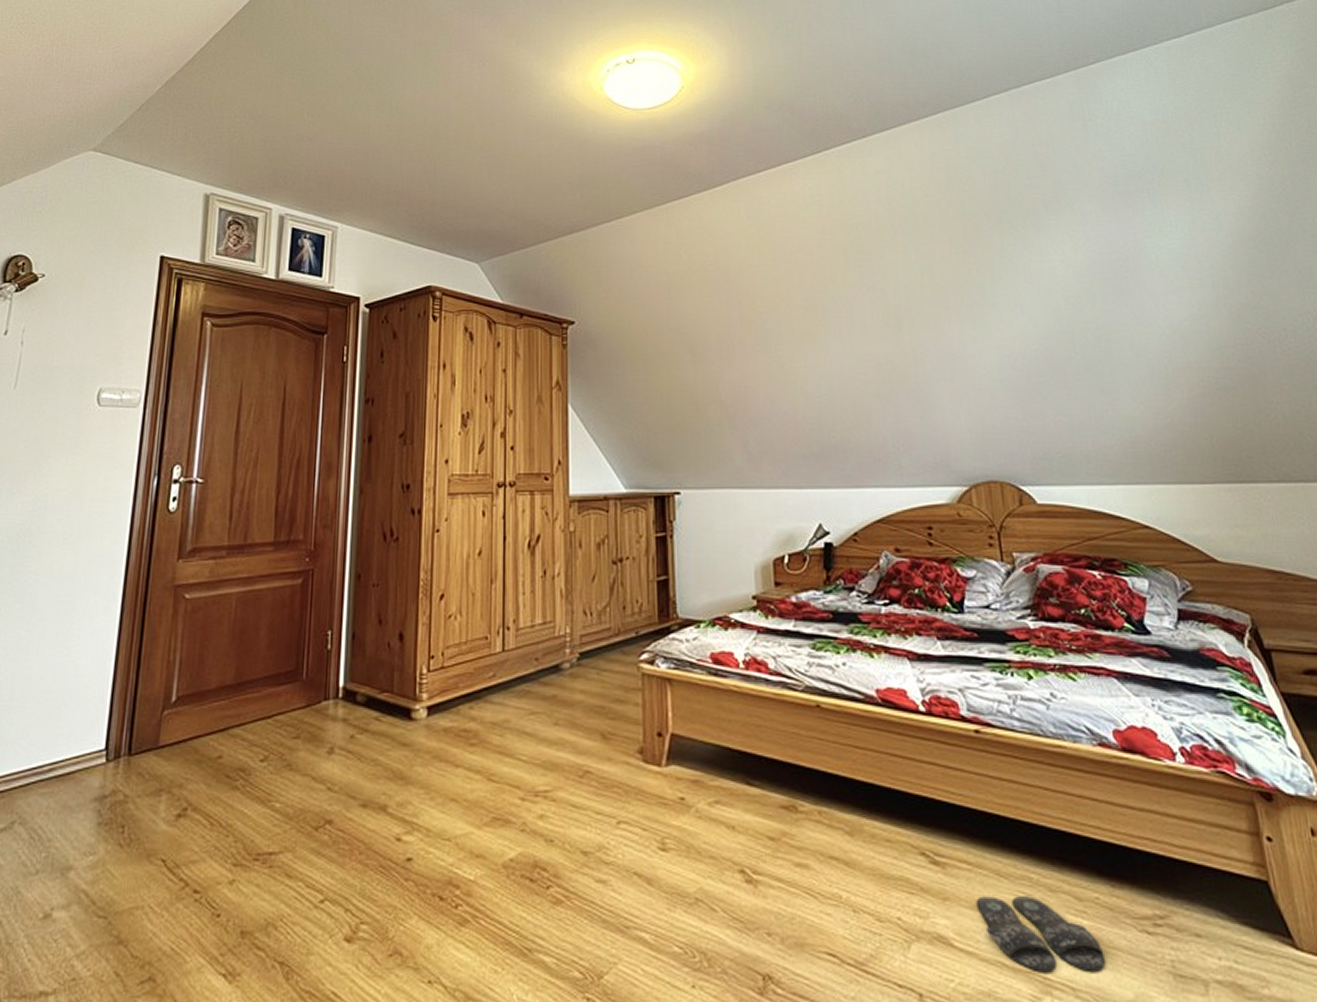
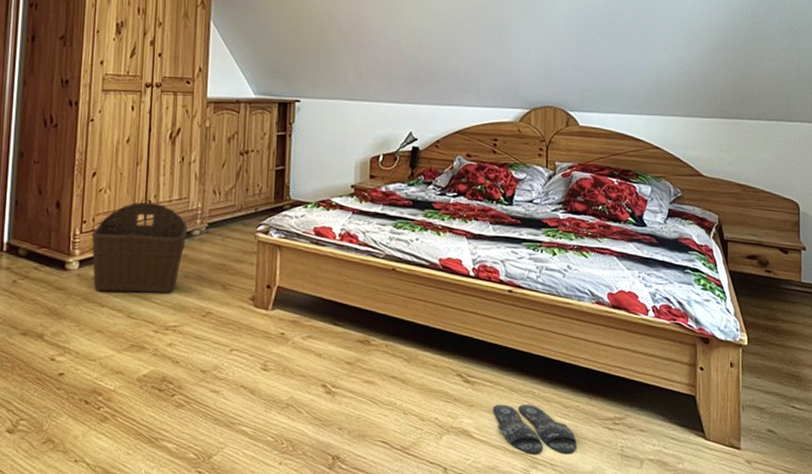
wicker basket: none [441,628,555,747] -> present [91,201,188,293]

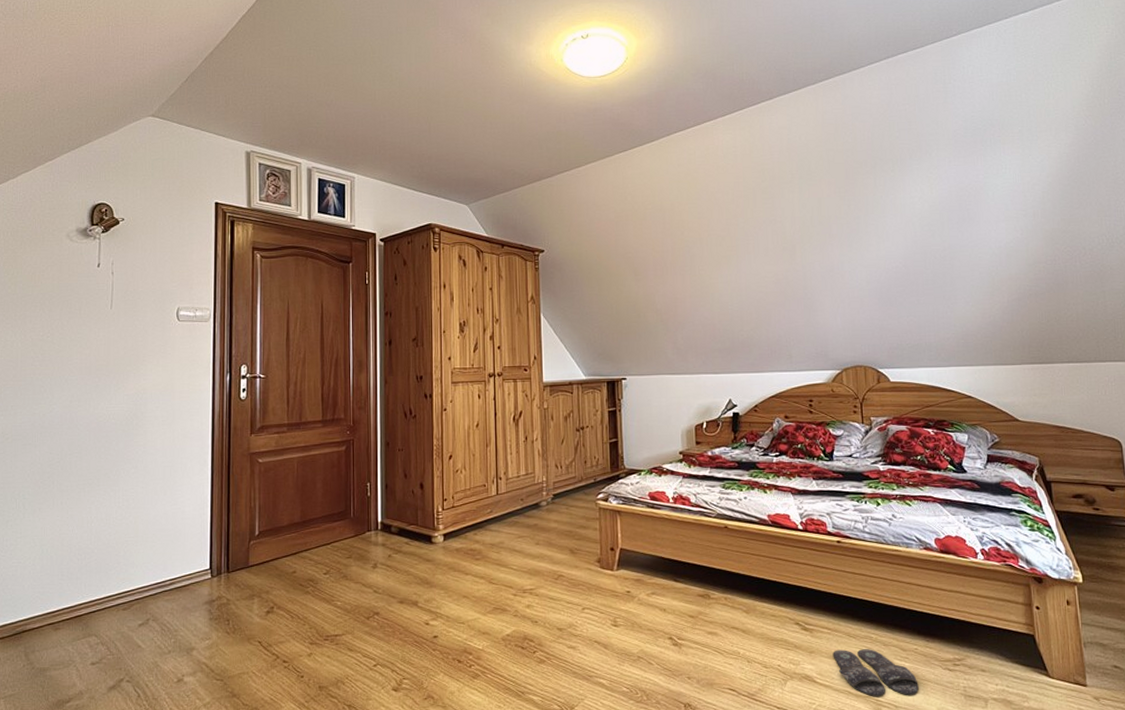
wicker basket: present [91,201,188,293] -> none [452,478,536,561]

